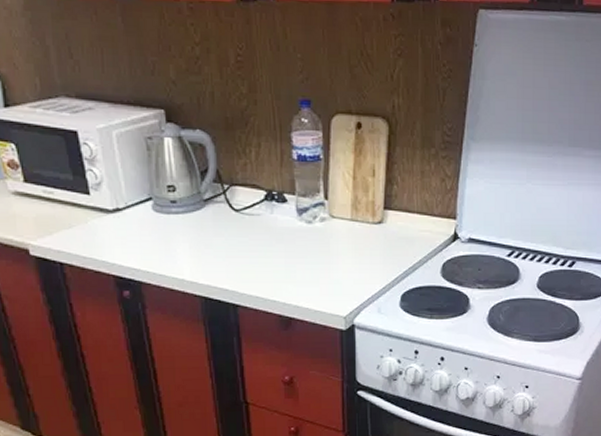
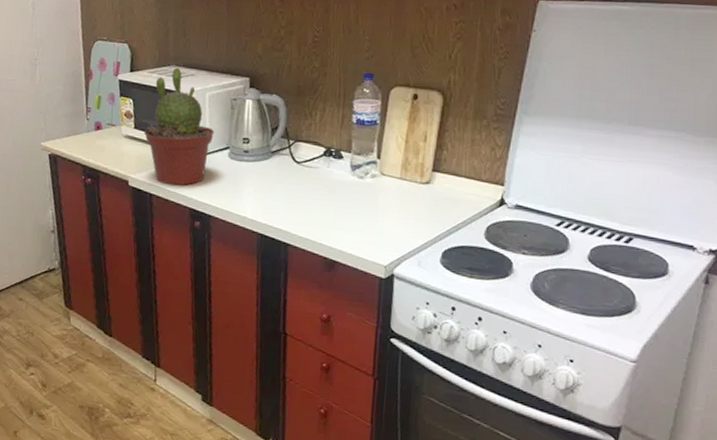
potted cactus: none [39,99,131,250] -> present [144,67,215,186]

